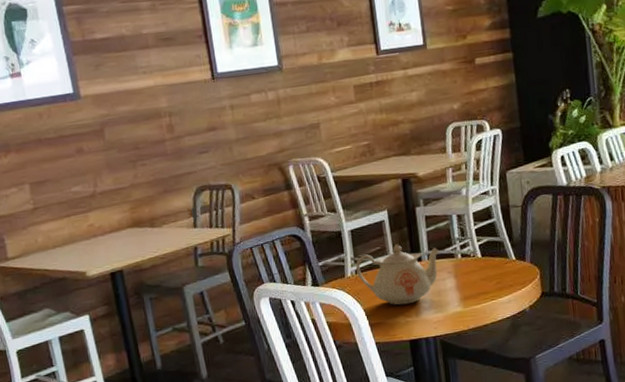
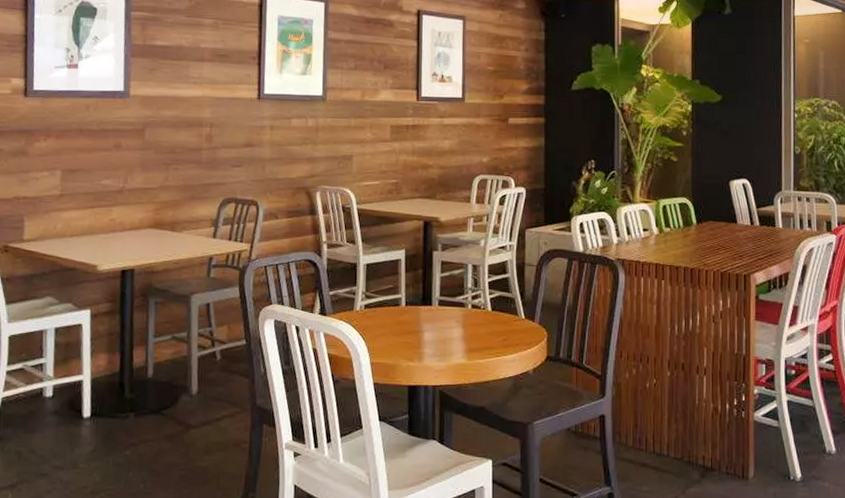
teapot: present [356,244,440,305] -> none [366,284,451,348]

